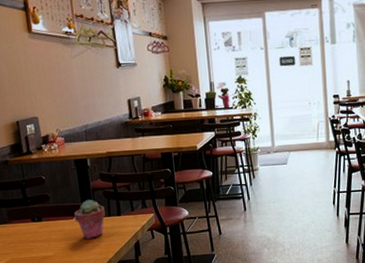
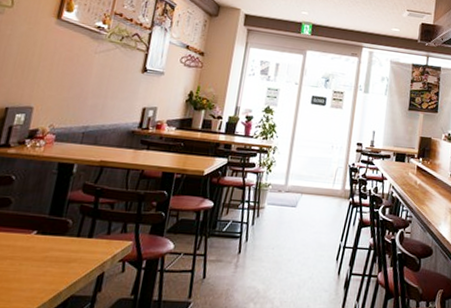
potted succulent: present [74,199,105,239] -> none [33,212,76,262]

